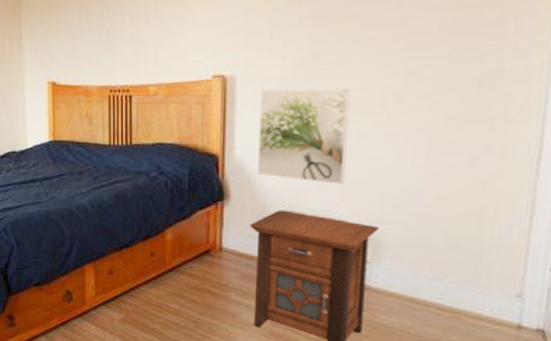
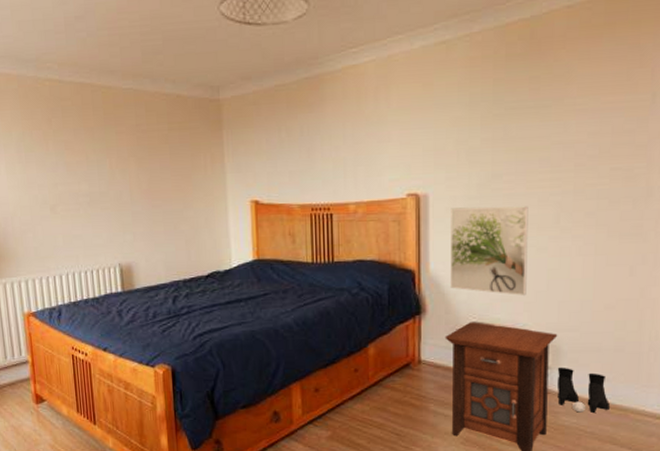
boots: none [376,262,439,314] -> present [556,367,610,414]

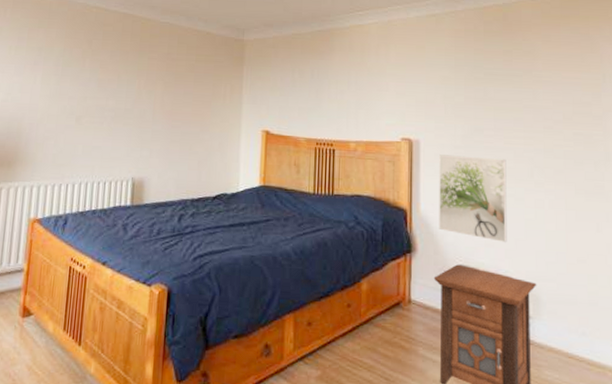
boots: present [556,367,610,414] -> none [538,317,589,370]

